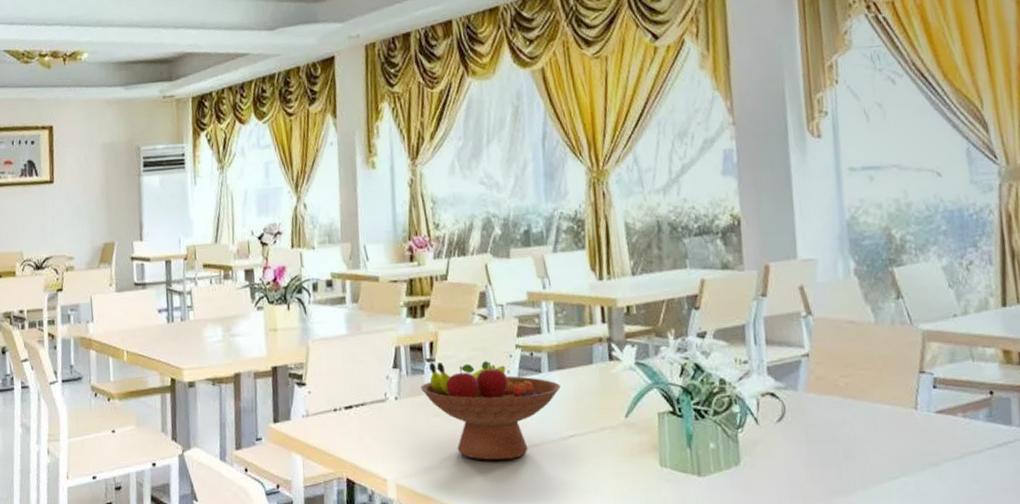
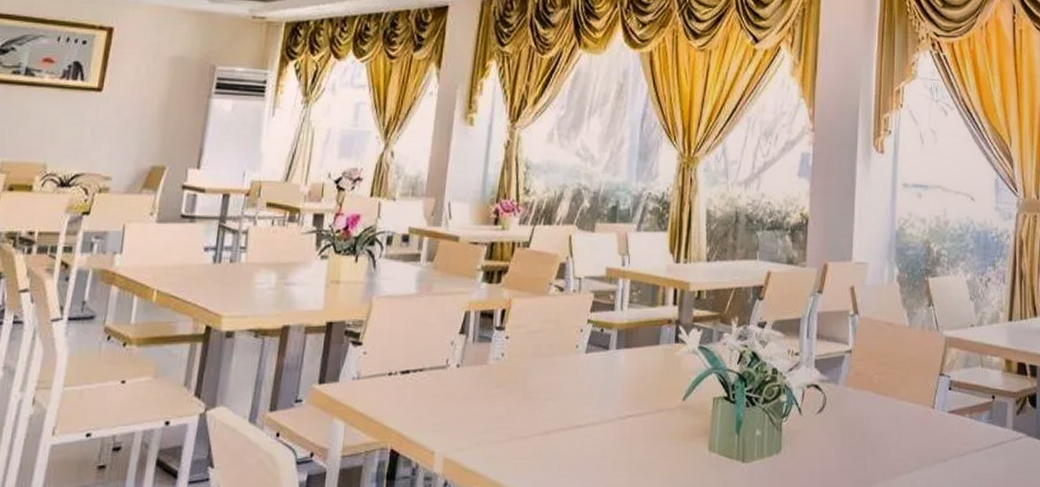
fruit bowl: present [421,361,560,461] -> none [486,330,625,438]

